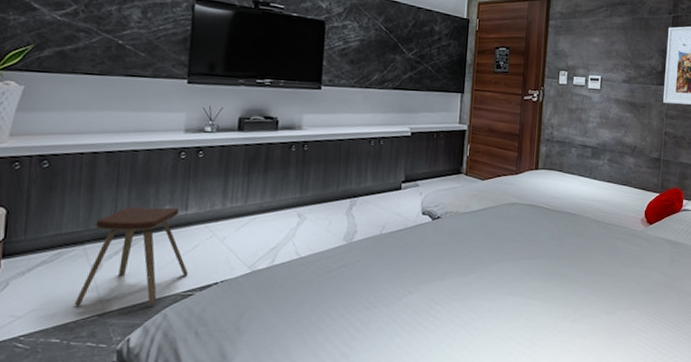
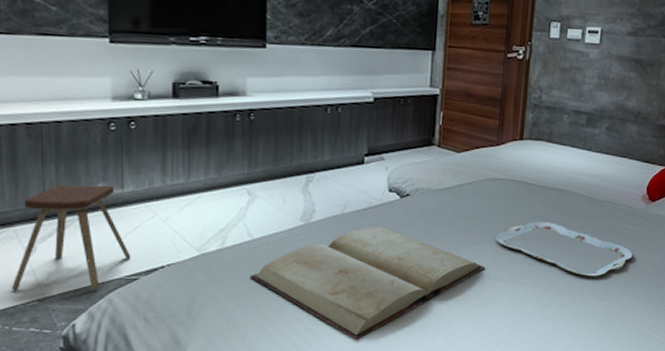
book: none [295,246,507,354] -> present [249,226,486,341]
serving tray: none [515,242,636,293] -> present [495,222,633,277]

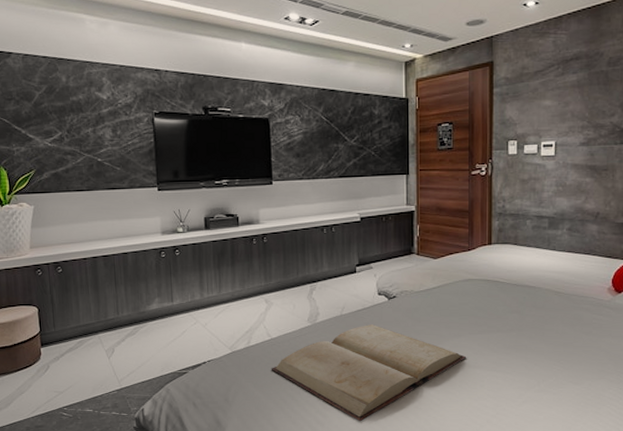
music stool: present [11,185,131,291] -> none [98,300,181,383]
serving tray: present [495,222,633,277] -> none [473,315,604,364]

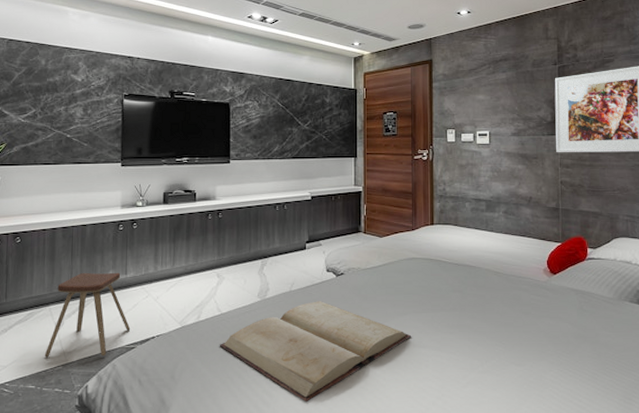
music stool: none [98,300,181,383] -> present [44,272,131,358]

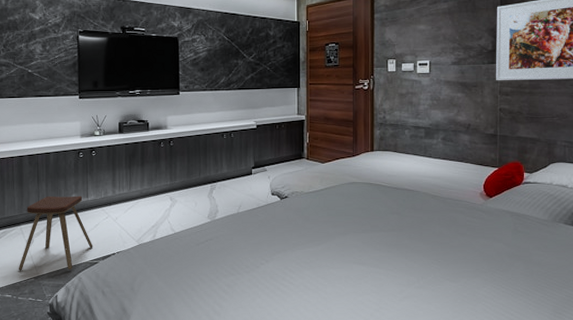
book: present [219,301,412,403] -> none [173,222,352,313]

